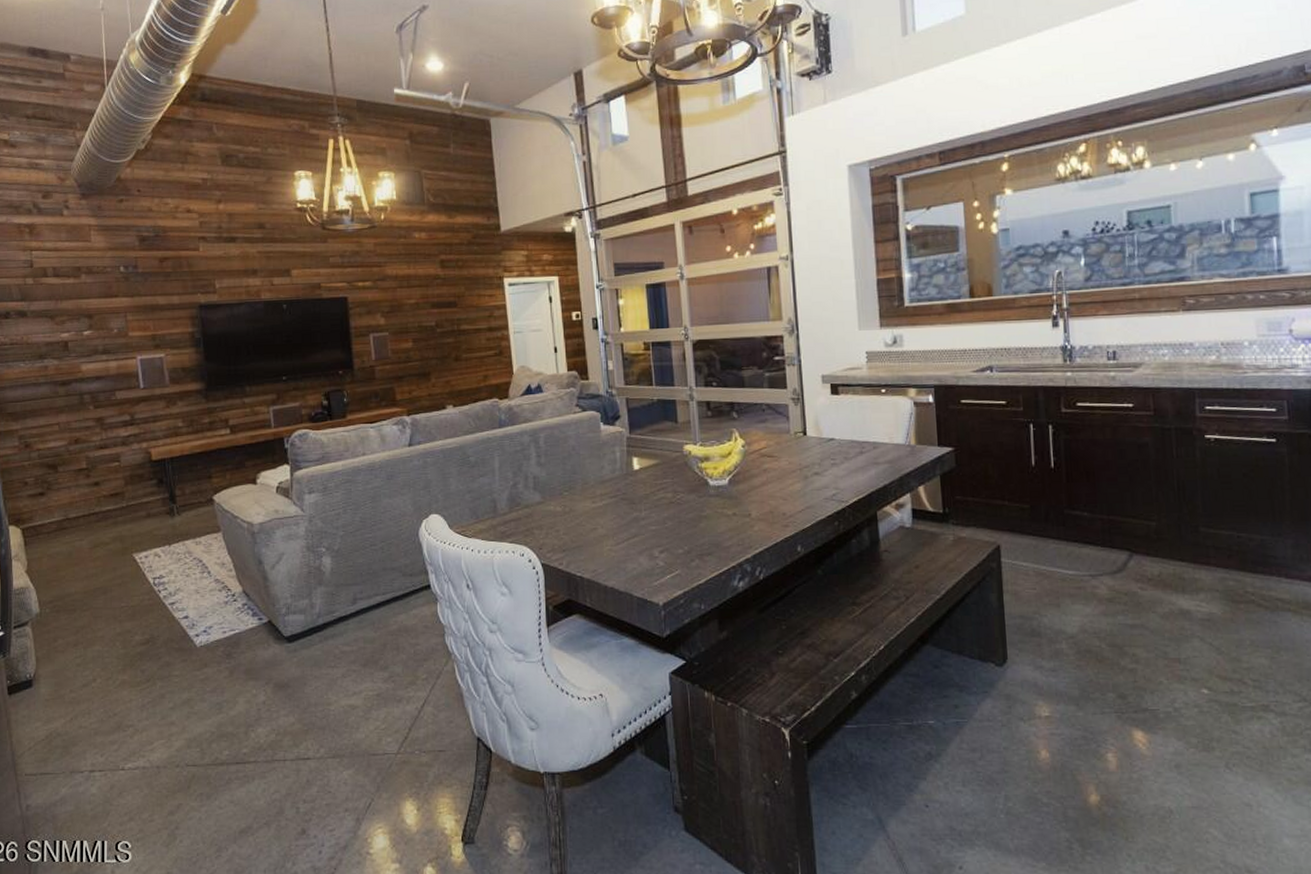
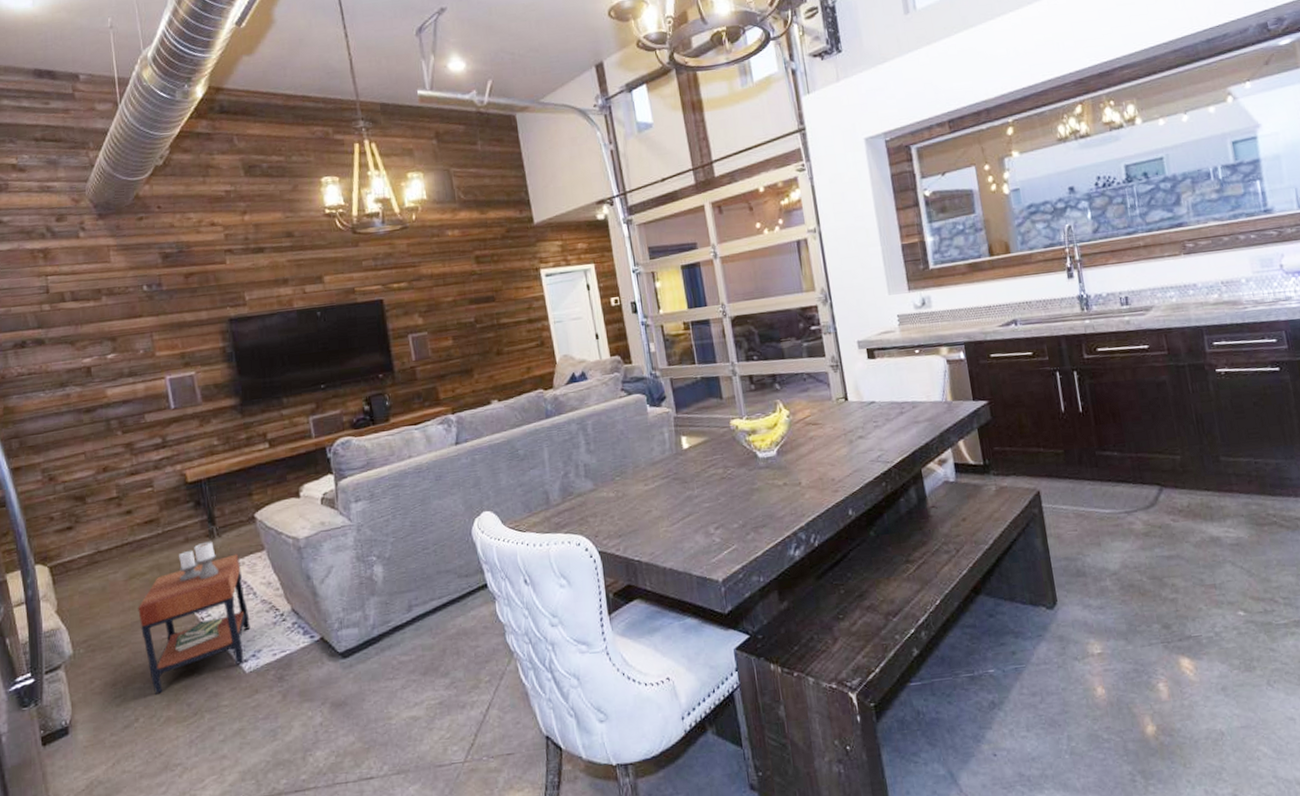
side table: none [100,518,203,658] -> present [138,541,251,694]

